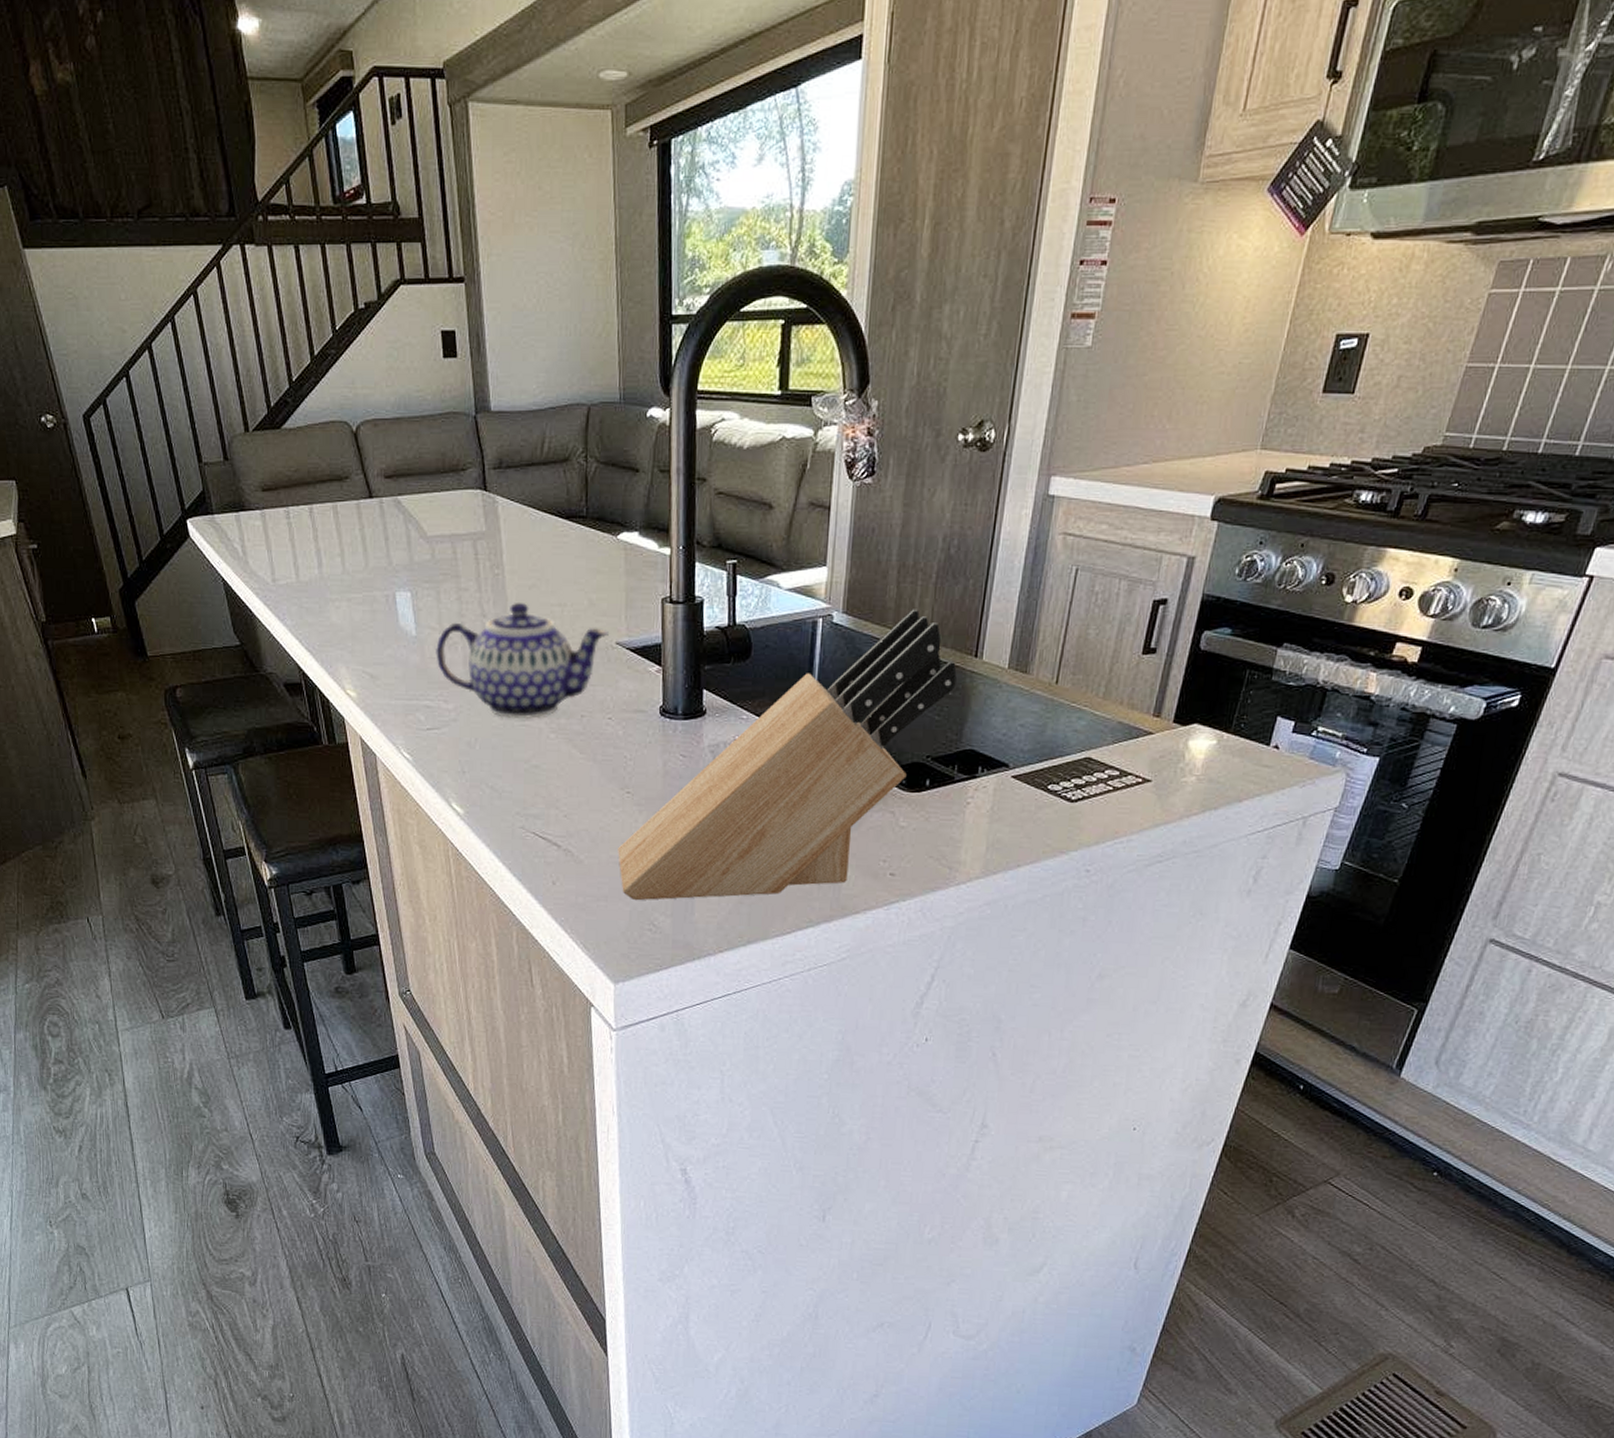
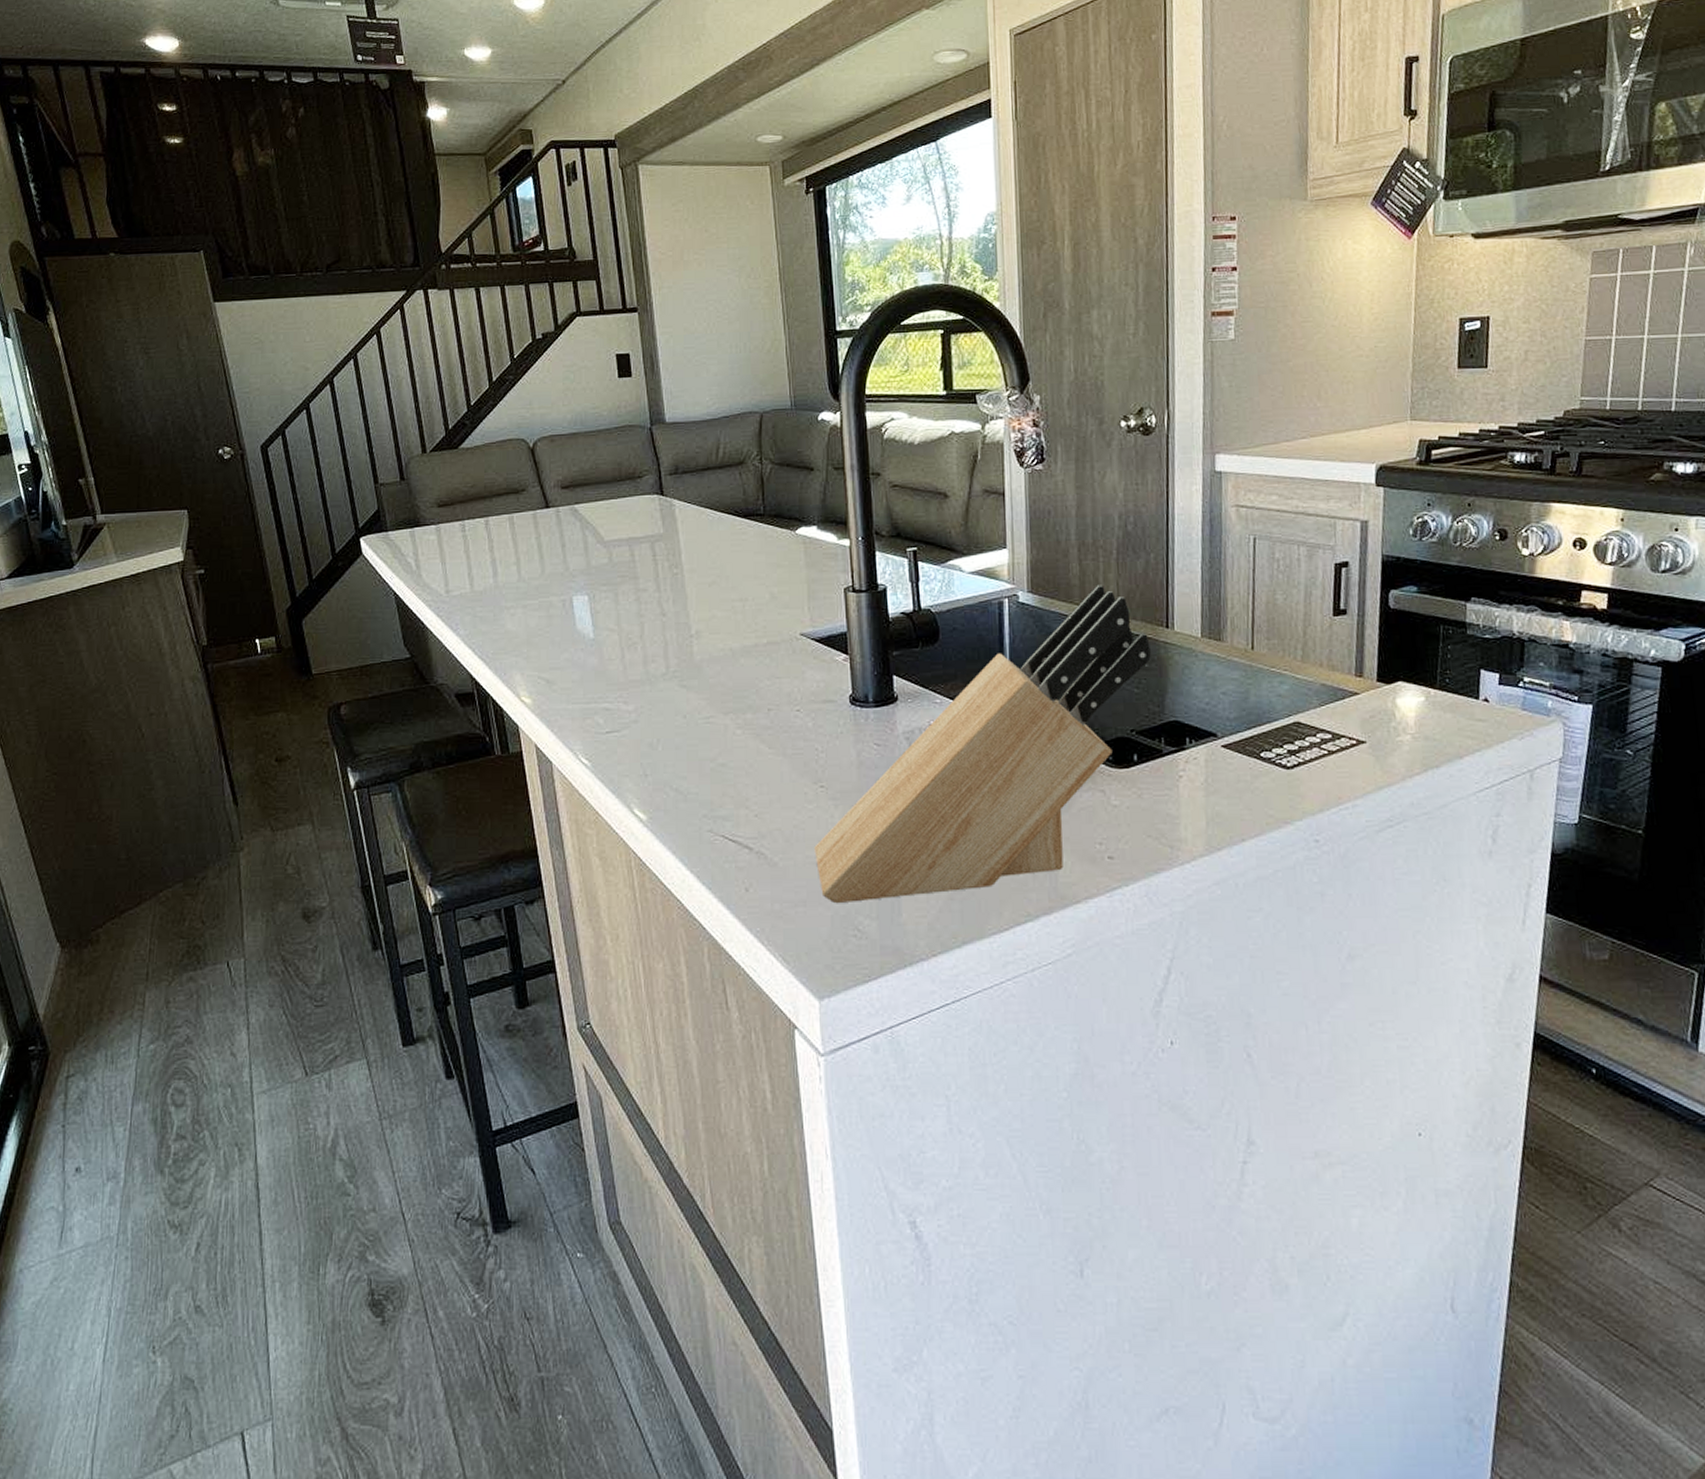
teapot: present [434,602,609,719] -> none [613,599,792,716]

